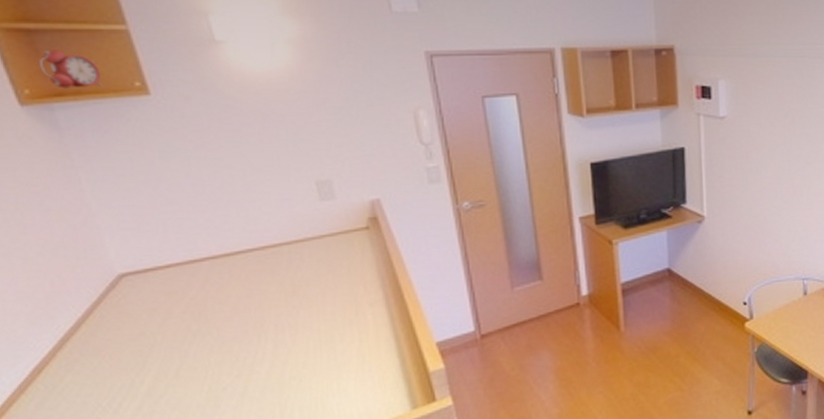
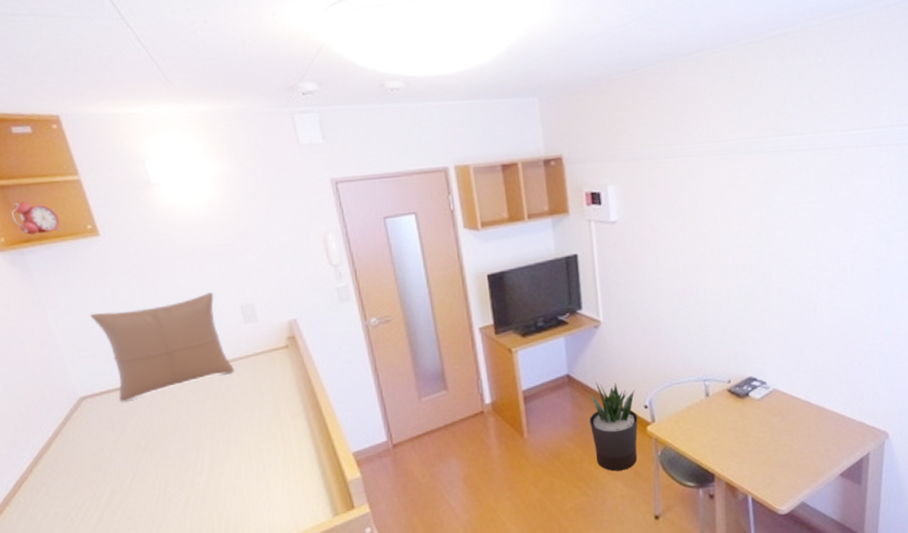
pillow: none [135,165,307,281] -> present [90,292,235,402]
planter: none [688,276,737,367] -> present [589,381,638,471]

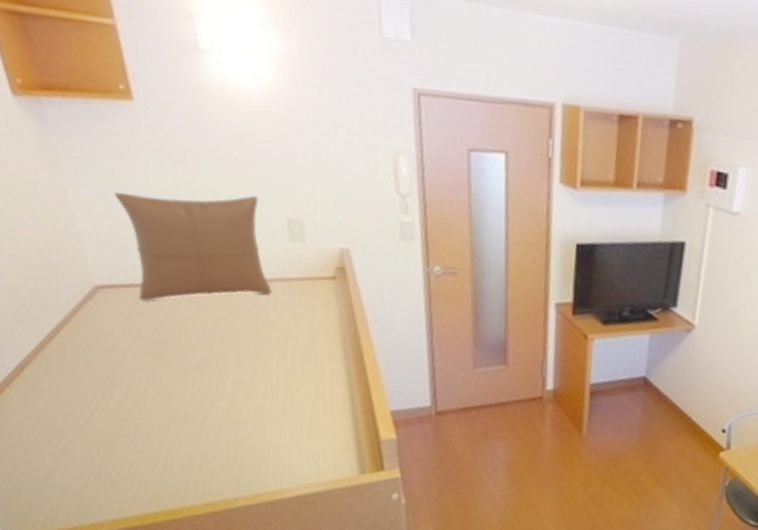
alarm clock: present [11,201,62,235] -> none [31,37,90,85]
planter: present [589,381,638,471] -> none [656,391,717,493]

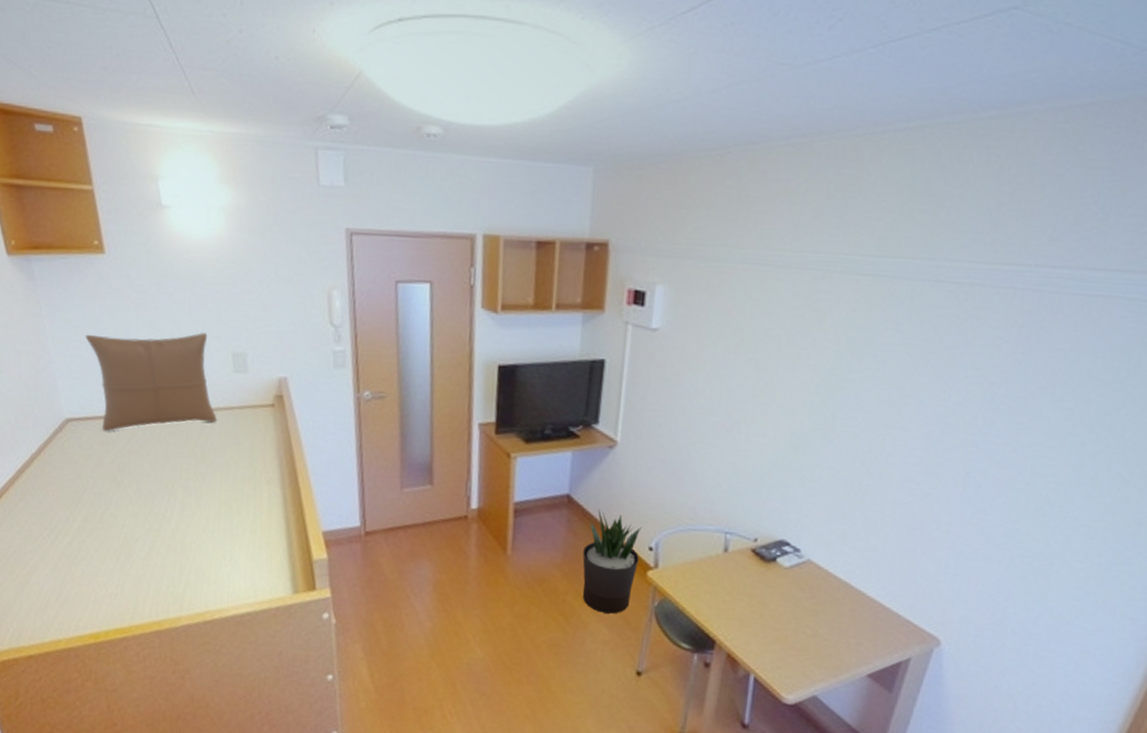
planter: none [656,391,717,493] -> present [582,509,643,614]

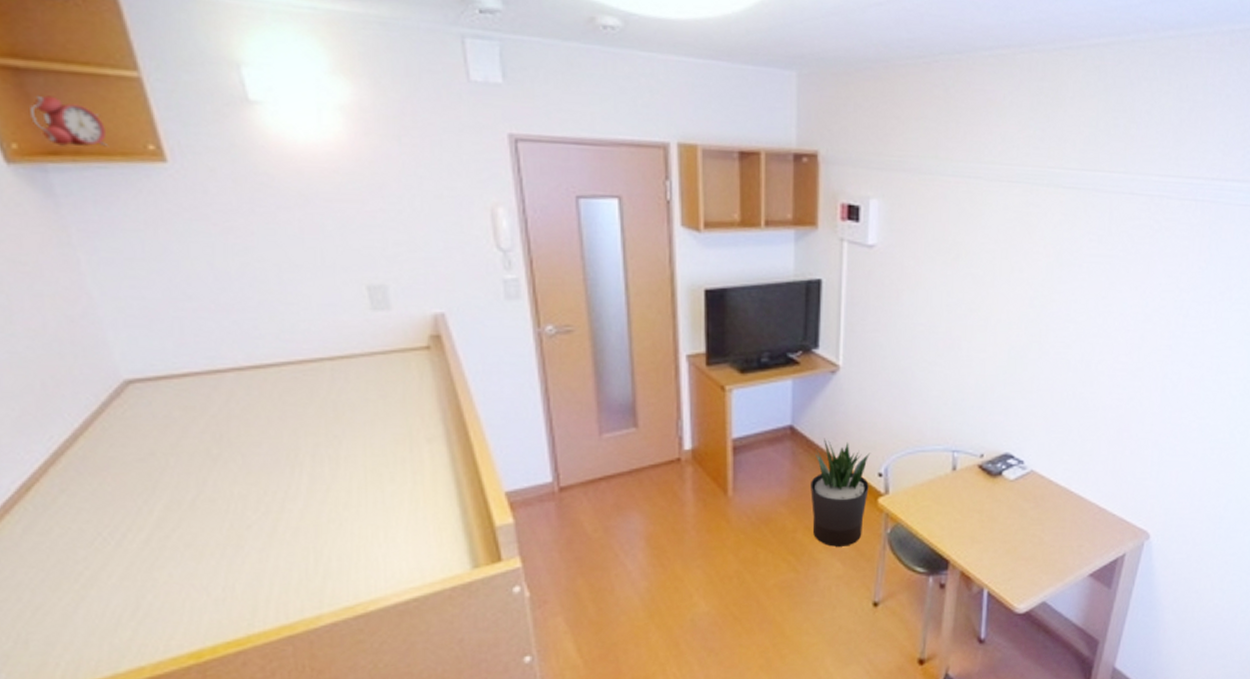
alarm clock: none [24,205,70,243] -> present [30,95,109,147]
pillow: present [85,333,218,432] -> none [146,262,353,393]

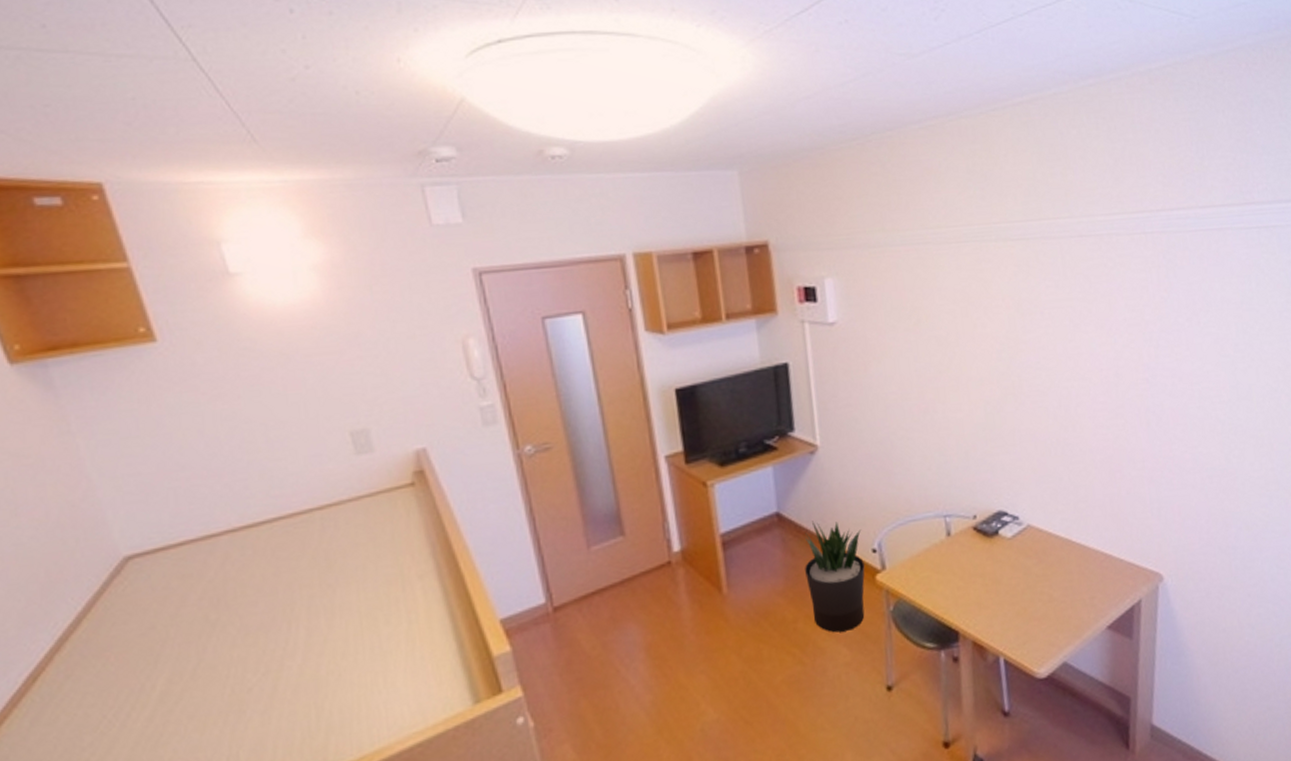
alarm clock: present [30,95,109,147] -> none [31,296,103,341]

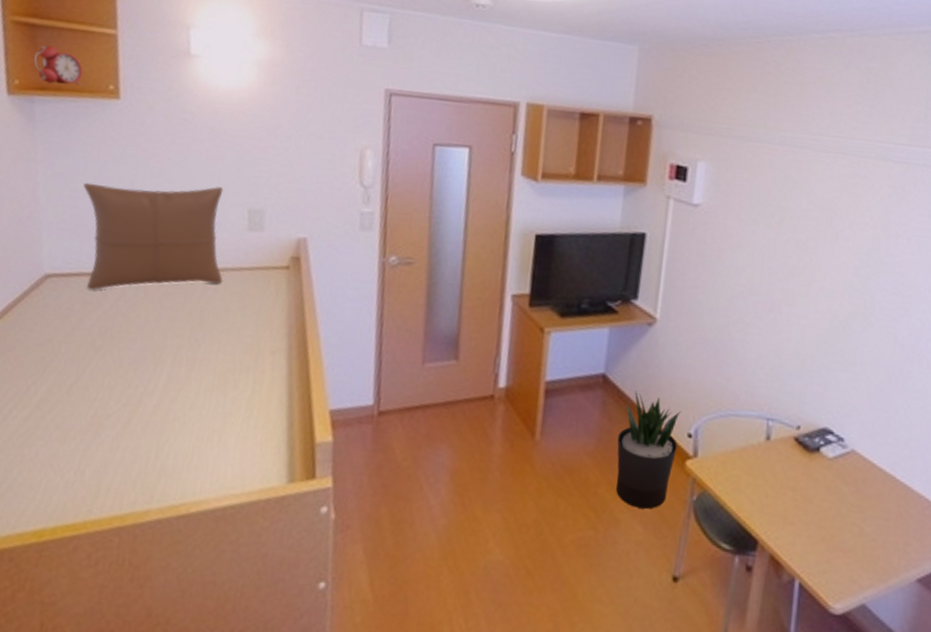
alarm clock: none [31,296,103,341] -> present [33,45,83,86]
pillow: none [141,415,342,562] -> present [83,182,224,290]

